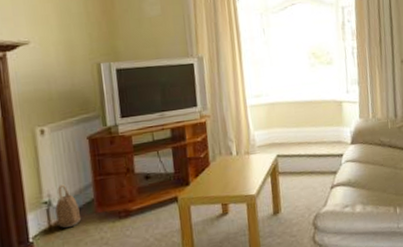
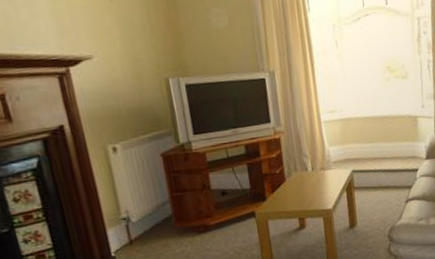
basket: present [55,184,82,229] -> none [134,201,162,243]

